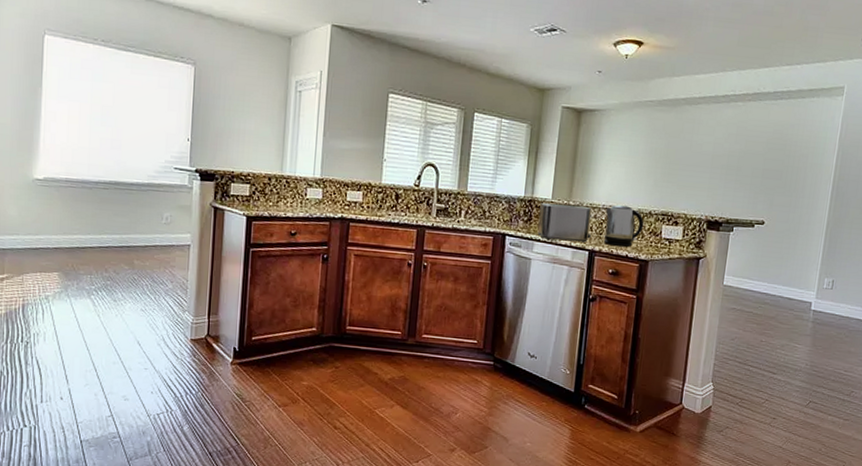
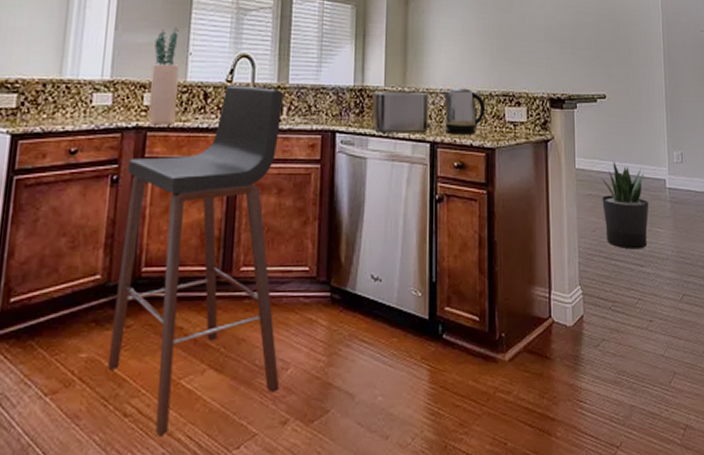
bar stool: none [322,189,463,446] -> present [107,85,284,437]
vase: none [350,136,376,219] -> present [148,27,179,126]
planter: none [743,281,791,360] -> present [600,160,649,250]

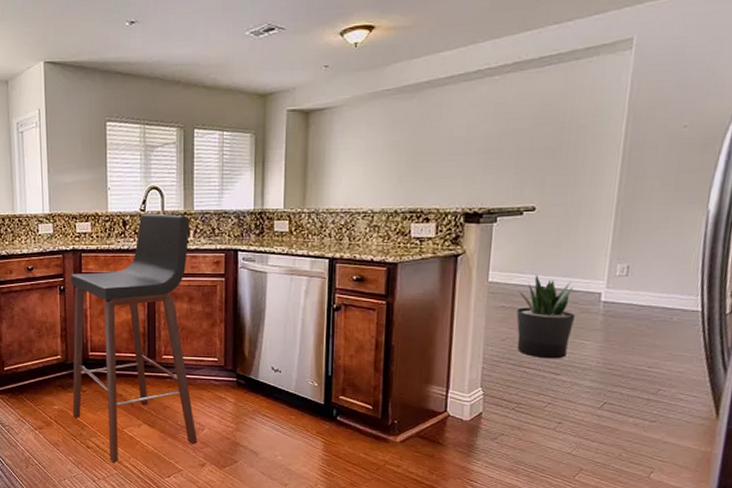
vase: present [148,27,179,126] -> none [79,166,102,248]
toaster: present [371,91,430,134] -> none [271,212,330,251]
kettle: present [443,88,486,136] -> none [344,207,390,252]

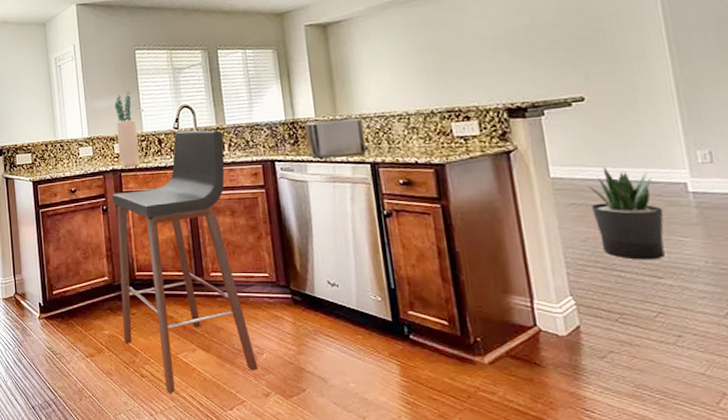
vase: none [79,166,102,248] -> present [114,91,140,168]
toaster: none [271,212,330,251] -> present [304,118,369,159]

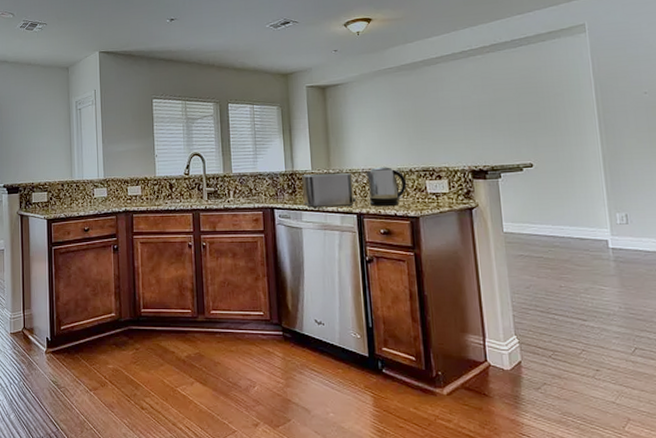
bar stool: present [111,130,259,394] -> none [123,176,250,425]
vase: present [114,91,140,168] -> none [130,137,151,209]
kettle: none [378,109,429,155] -> present [365,167,407,207]
planter: present [586,166,665,260] -> none [531,224,590,305]

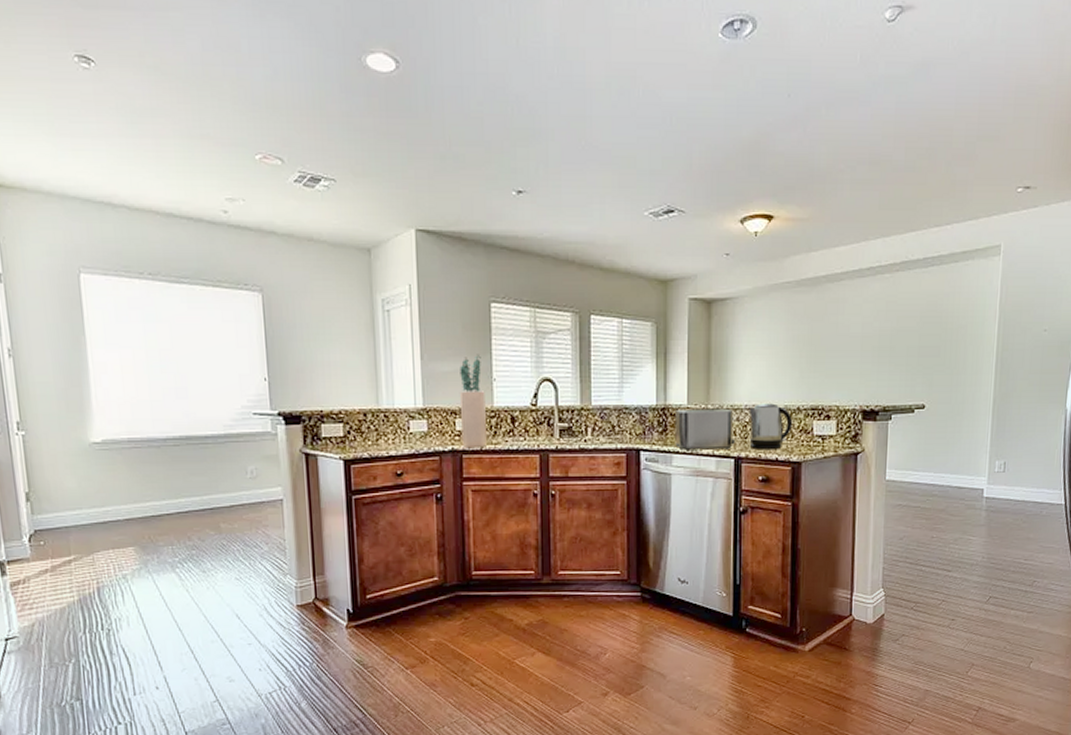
vase: none [130,137,151,209] -> present [459,354,487,449]

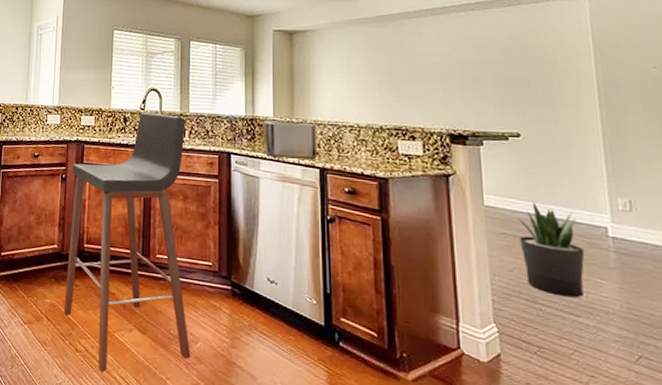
bar stool: none [448,408,600,702] -> present [63,112,191,373]
vase: present [459,354,487,449] -> none [85,67,105,141]
kettle: present [748,403,793,450] -> none [331,120,377,165]
planter: none [912,471,963,556] -> present [516,201,585,298]

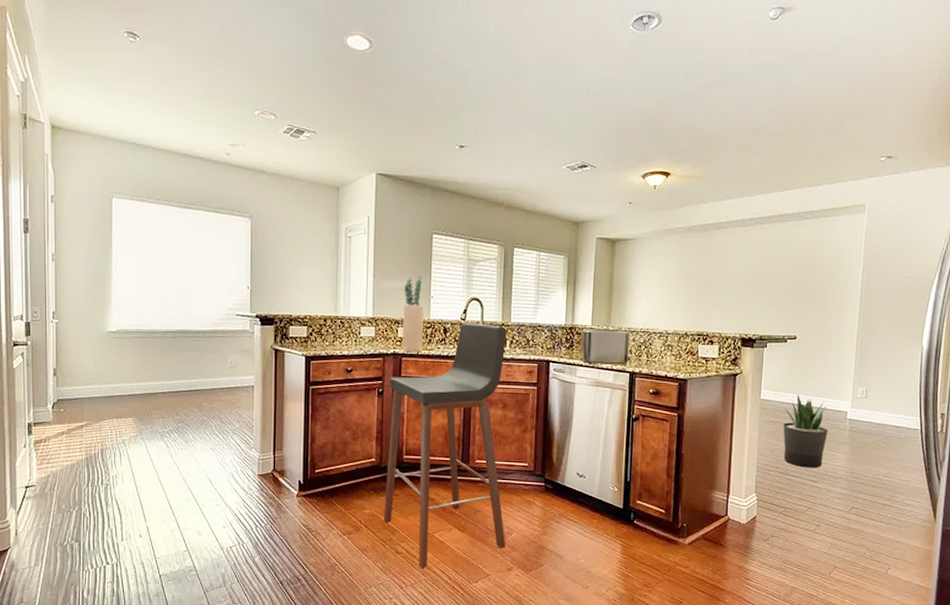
vase: none [85,67,105,141] -> present [402,275,424,353]

